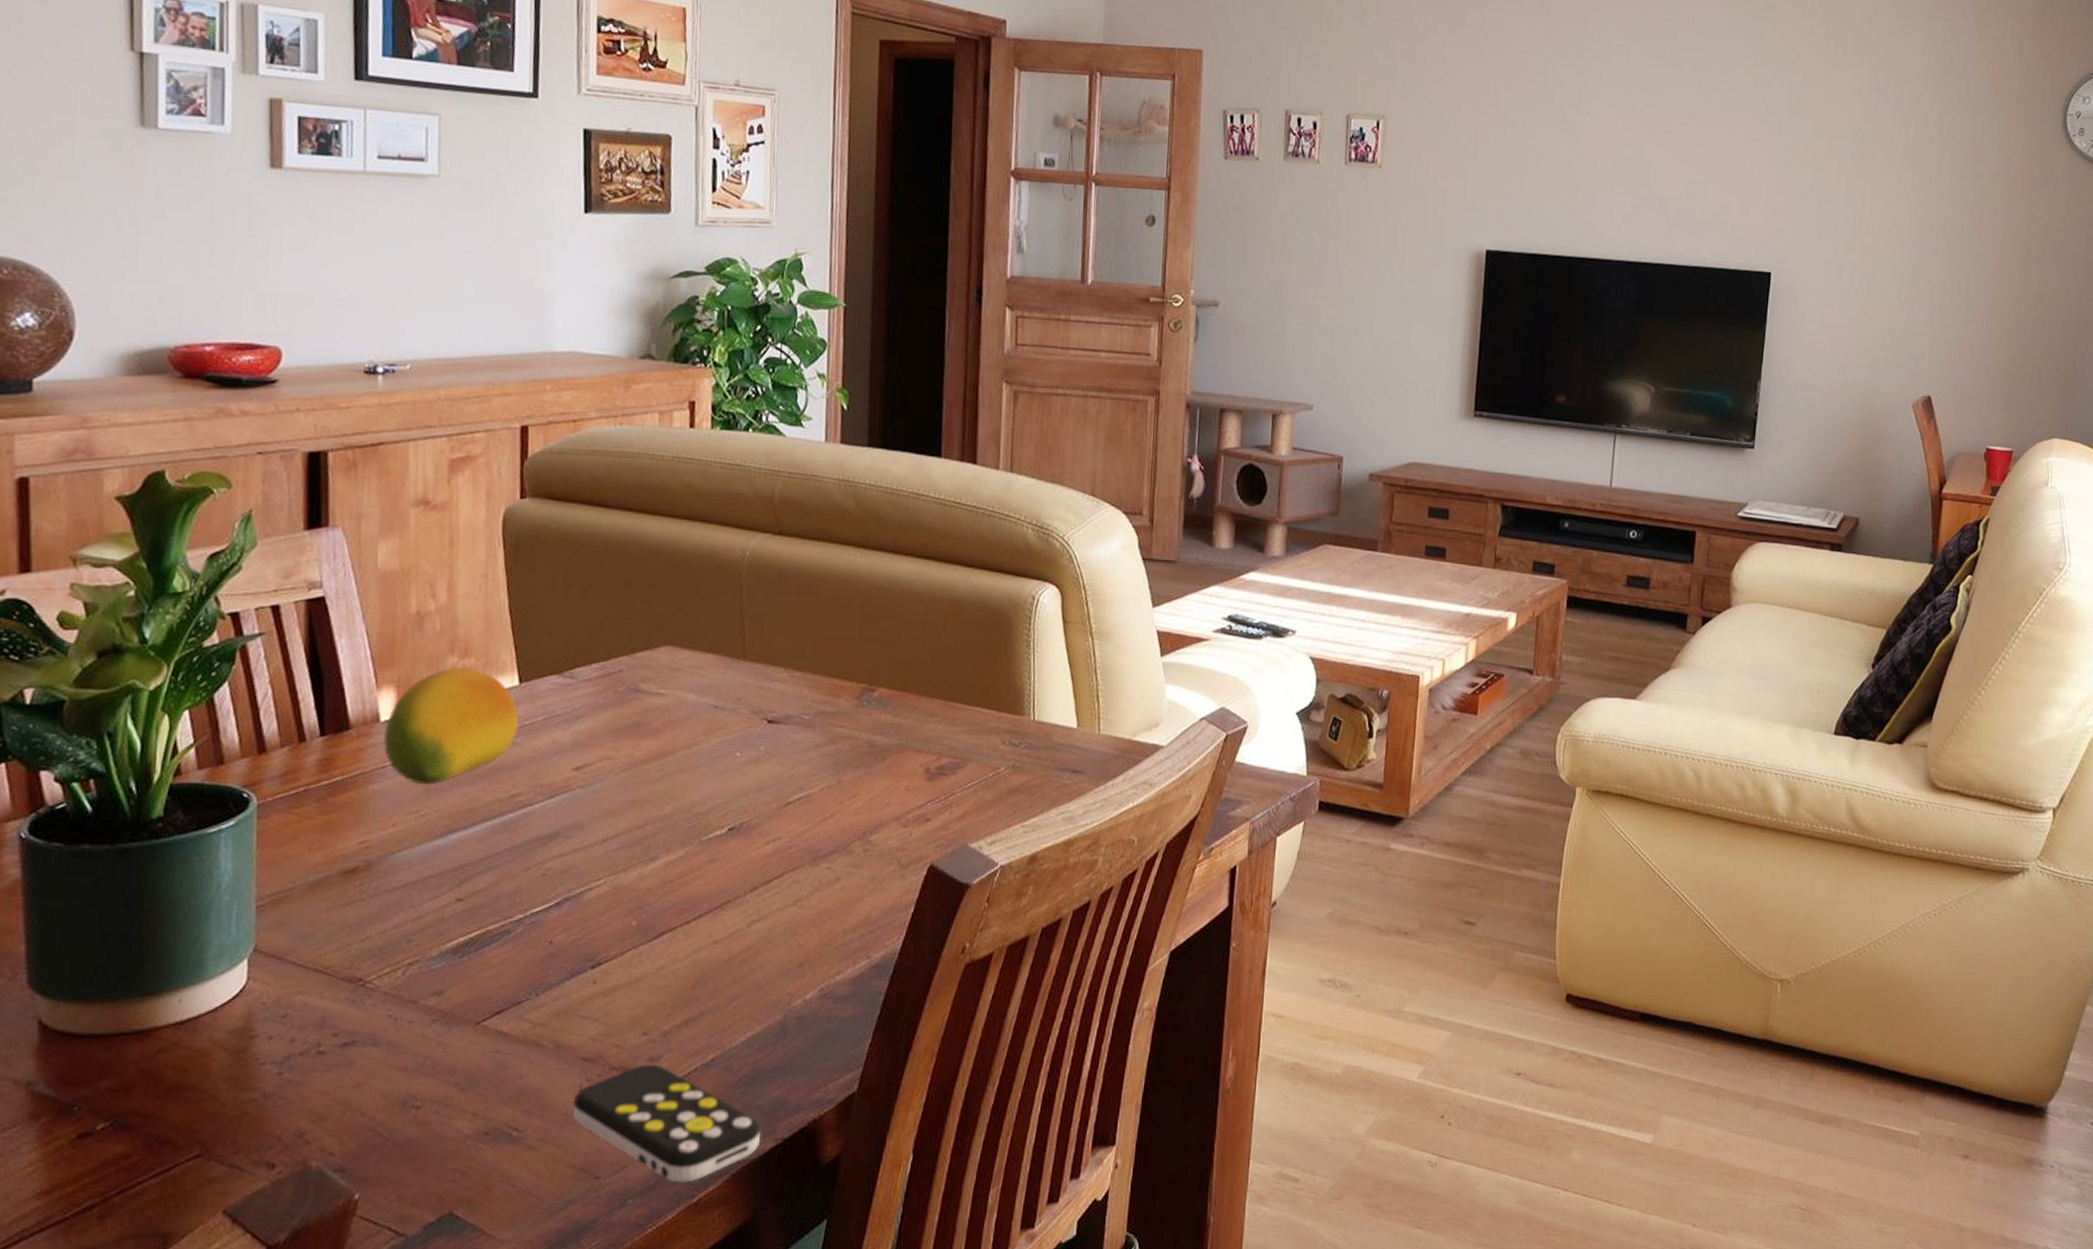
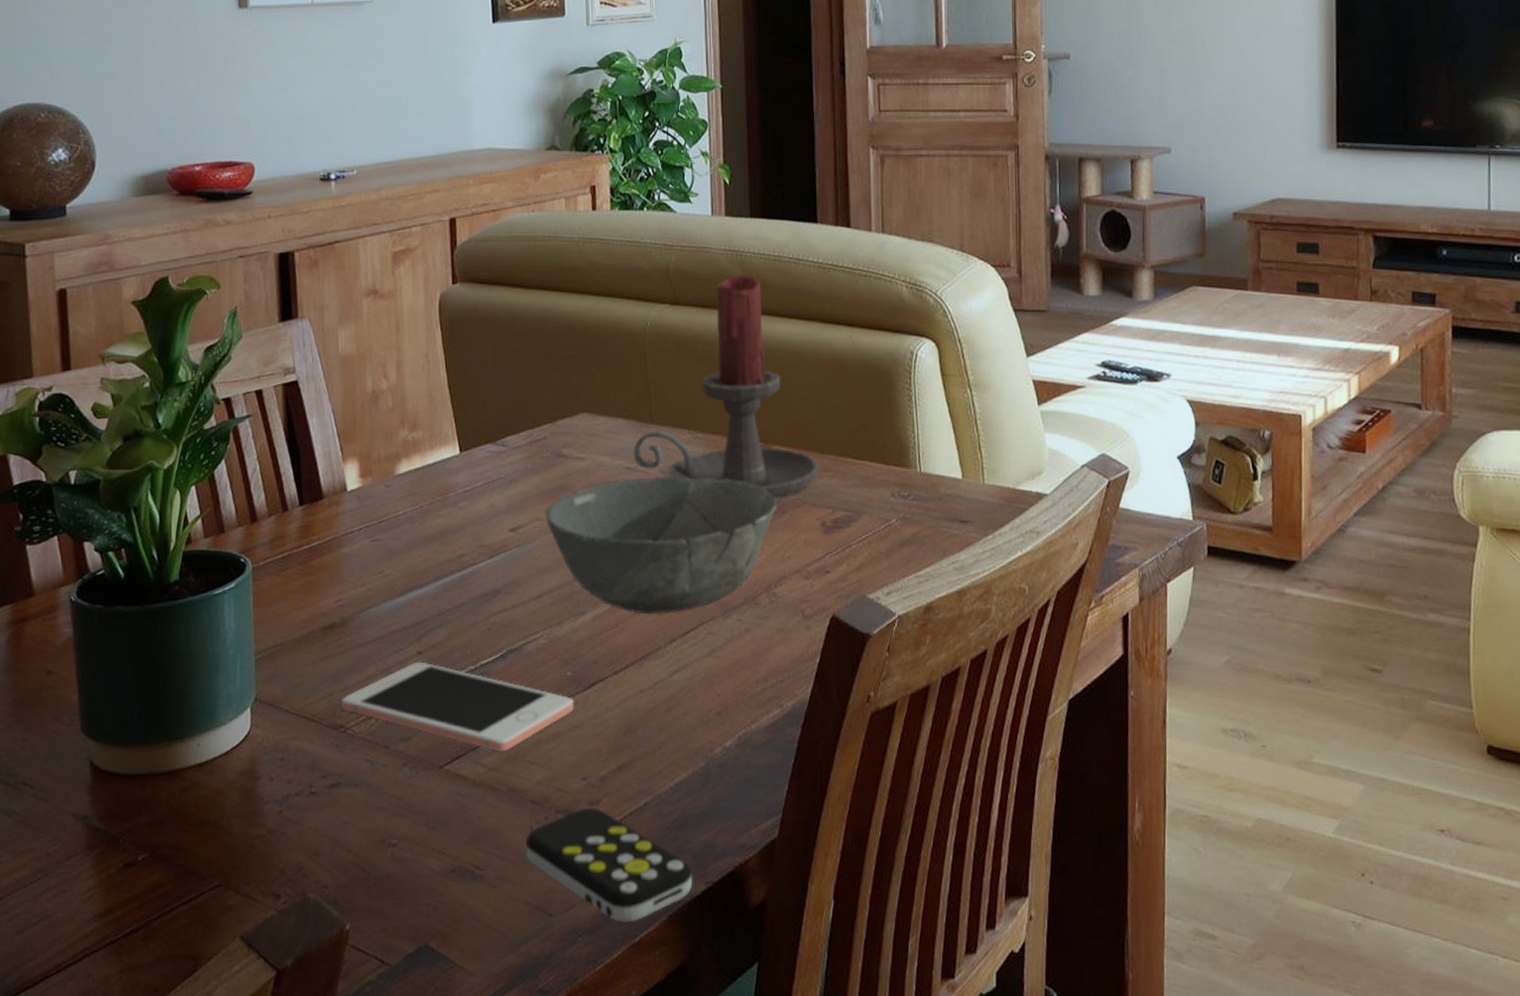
cell phone: none [361,909,639,1007] -> present [342,661,575,752]
fruit: present [383,667,519,785] -> none [350,439,462,548]
bowl: none [615,716,879,862] -> present [544,476,778,615]
candle holder: none [720,506,927,743] -> present [632,274,820,499]

